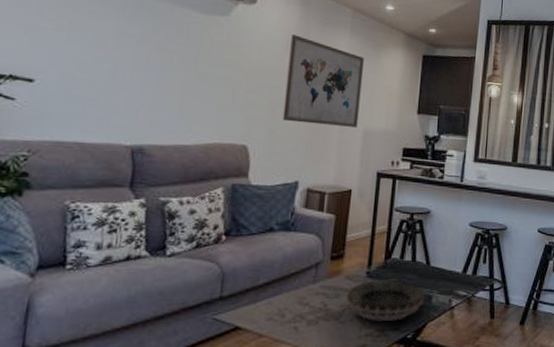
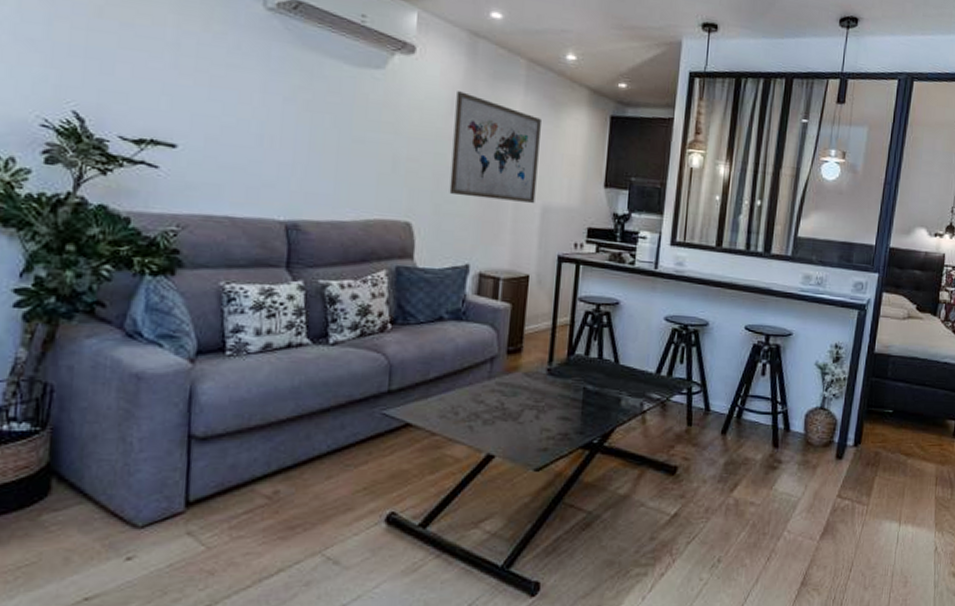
decorative bowl: present [346,279,425,321] -> none [524,378,613,424]

